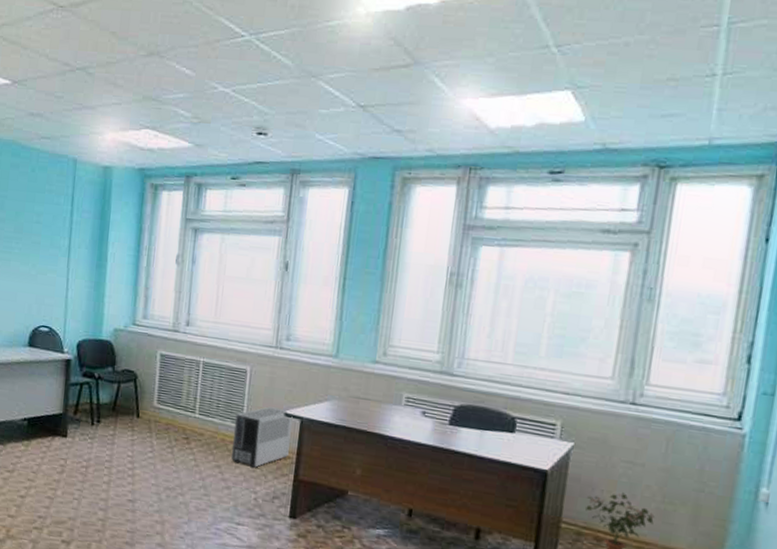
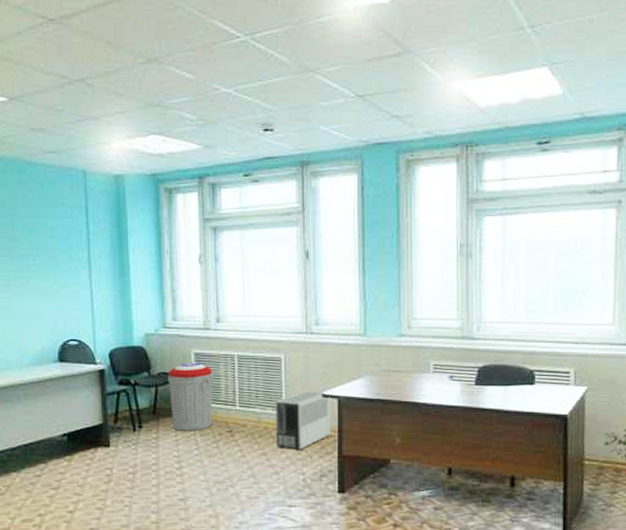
trash can: none [130,362,177,433] -> present [168,362,214,431]

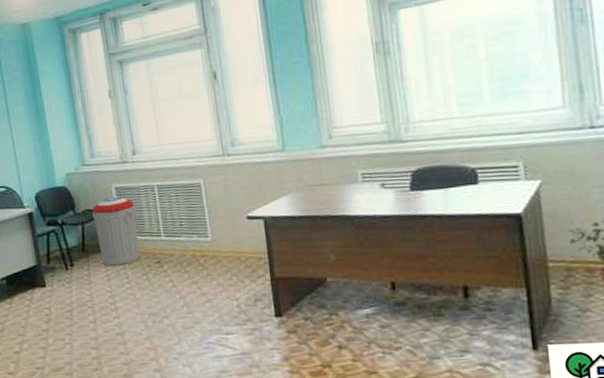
air purifier: present [275,390,331,451] -> none [199,212,261,277]

